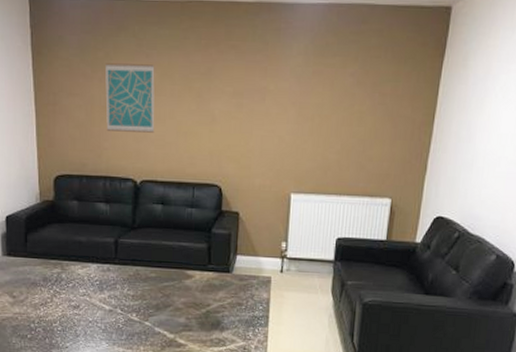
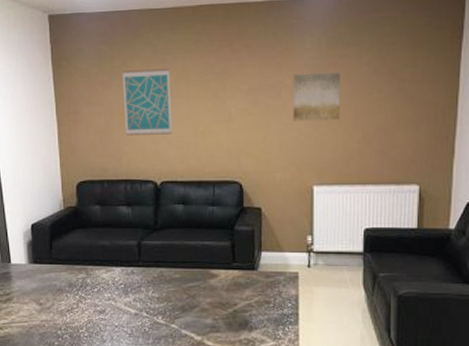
wall art: none [275,80,326,130] -> present [293,72,341,121]

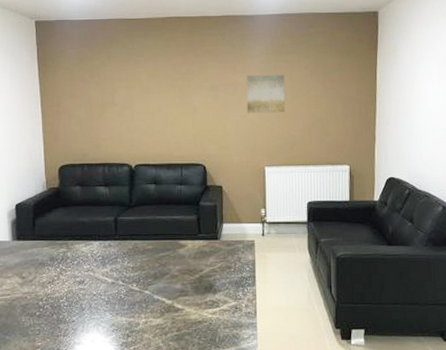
wall art: present [121,69,173,135] -> none [100,69,145,125]

